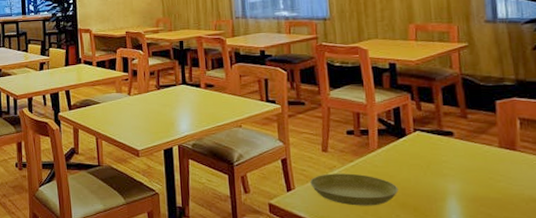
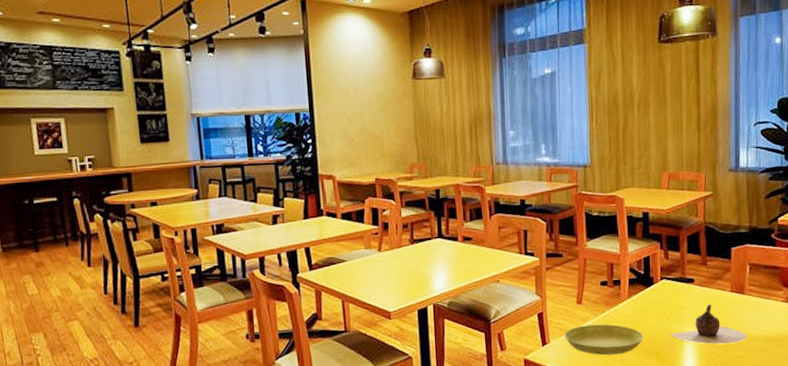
teapot: none [430,159,524,204] -> present [671,303,747,345]

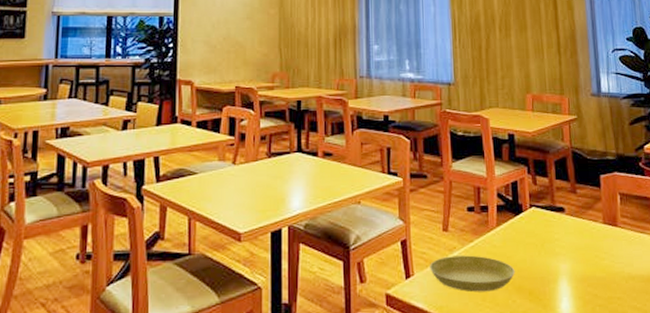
teapot: present [671,303,747,345] -> none [543,236,624,284]

